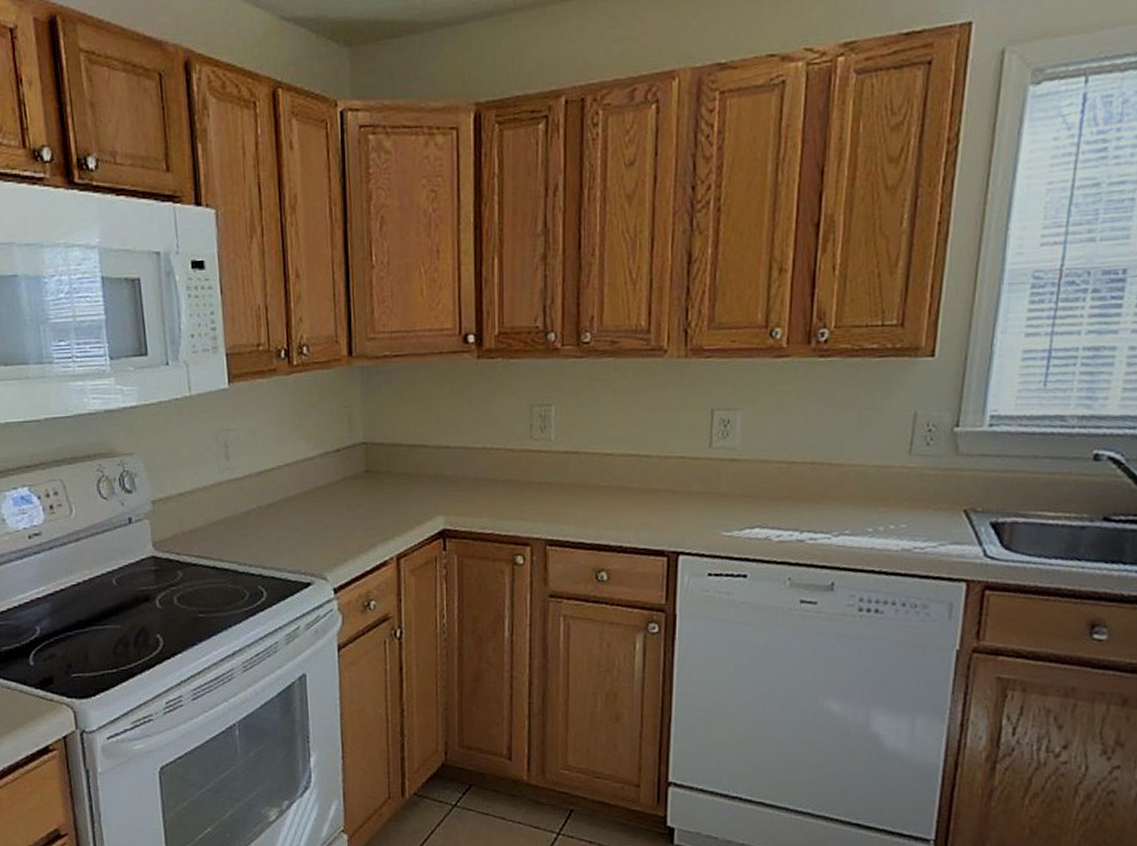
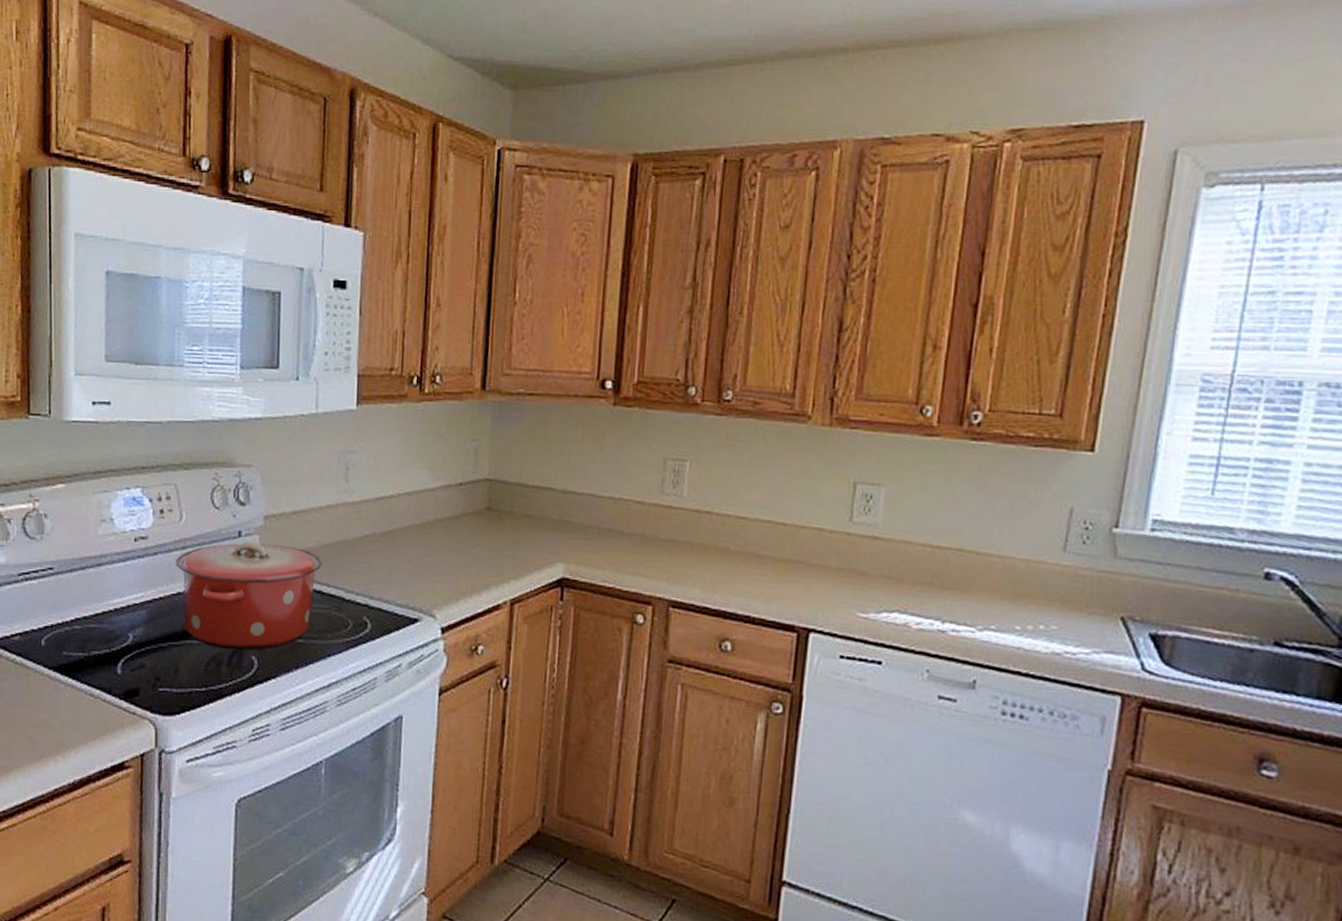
casserole: none [71,527,214,631] -> present [175,541,323,650]

